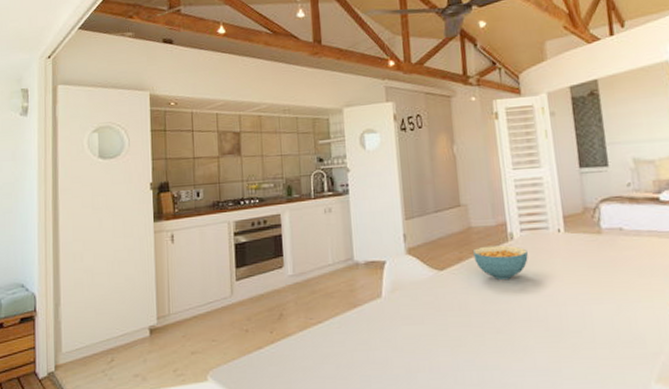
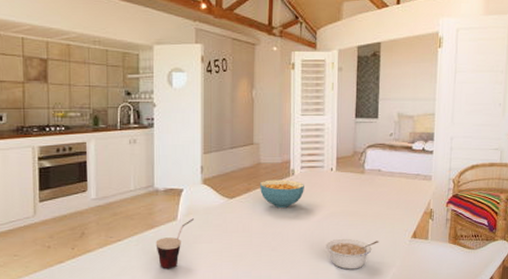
cup: none [359,295,402,357] -> present [155,218,195,269]
legume: none [564,316,636,358] -> present [325,238,379,270]

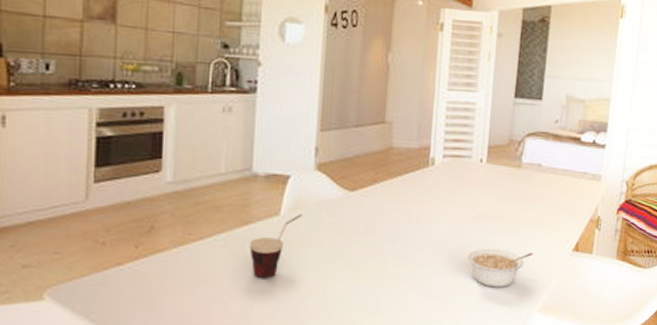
cereal bowl: present [260,179,304,208] -> none [390,169,446,206]

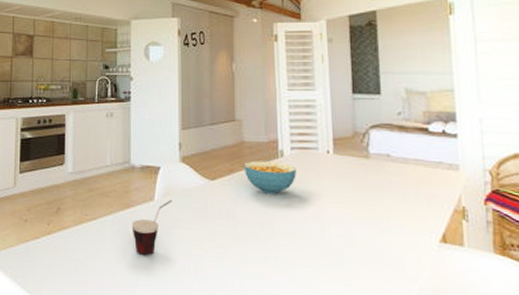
cereal bowl: none [390,169,446,206] -> present [244,161,296,194]
legume: present [467,248,534,288] -> none [327,235,397,277]

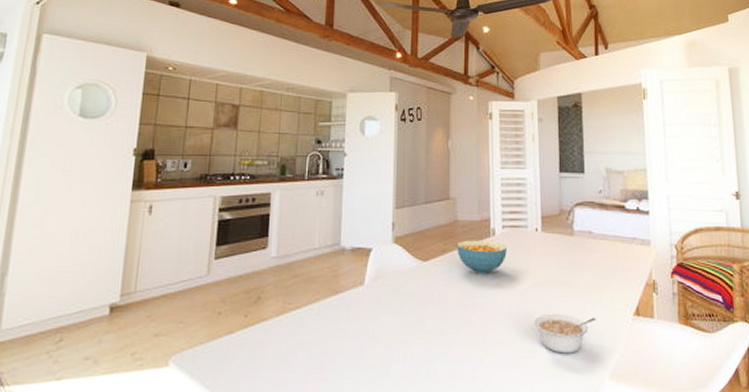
cup: present [131,200,173,256] -> none [339,283,384,346]
legume: none [327,235,397,277] -> present [534,313,596,354]

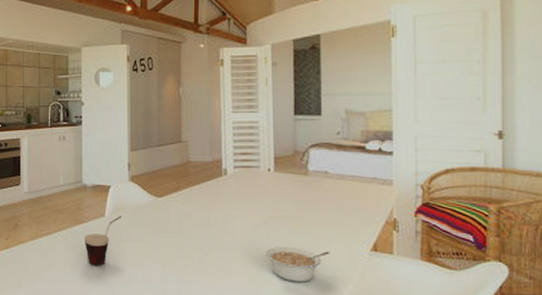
cup: none [339,283,384,346] -> present [84,216,123,266]
cereal bowl: present [457,240,507,273] -> none [190,179,238,209]

